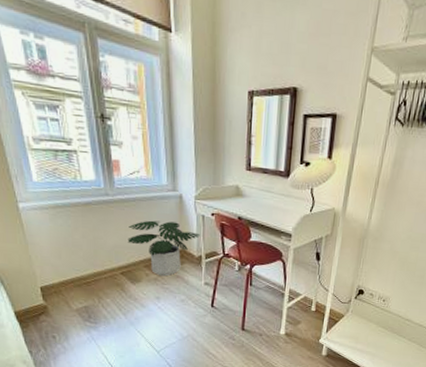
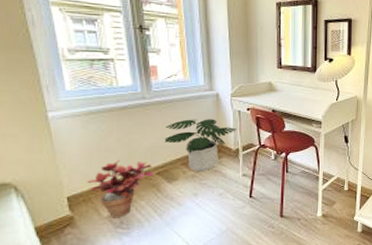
potted plant: none [57,256,117,312] -> present [87,160,153,219]

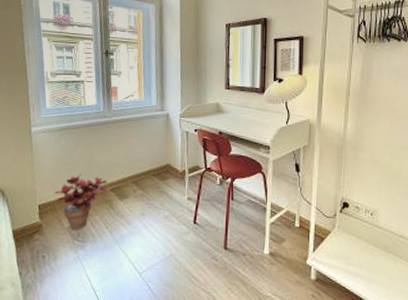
potted plant: present [164,119,237,172] -> none [119,138,184,192]

